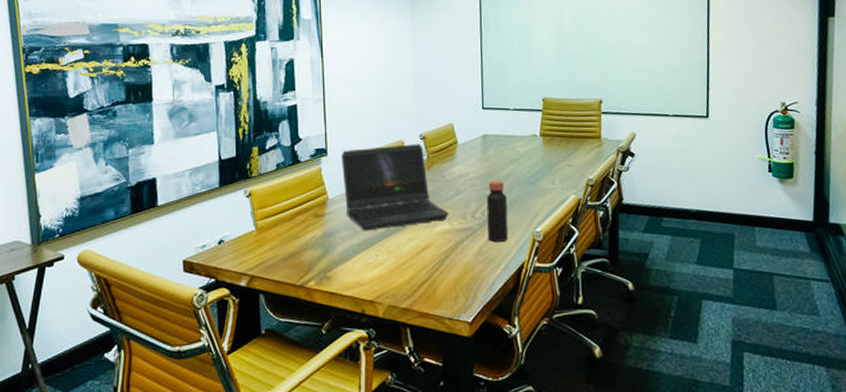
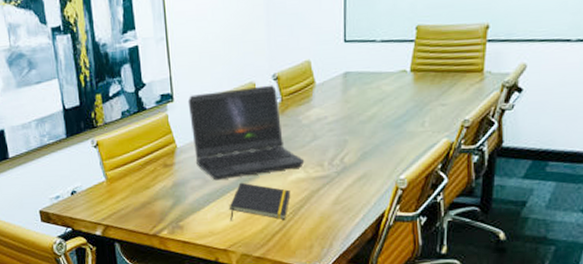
notepad: none [376,233,436,272] -> present [229,182,291,222]
bottle: present [486,180,509,242] -> none [345,123,369,190]

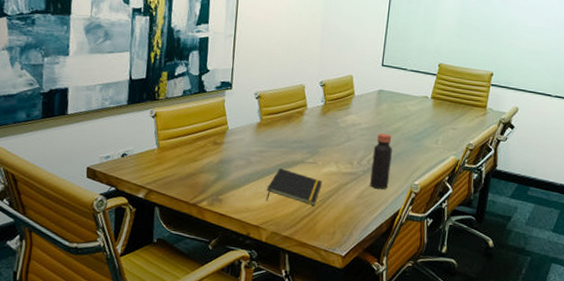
laptop computer: present [187,85,305,181] -> none [243,86,338,164]
bottle: none [345,123,369,190] -> present [370,133,392,189]

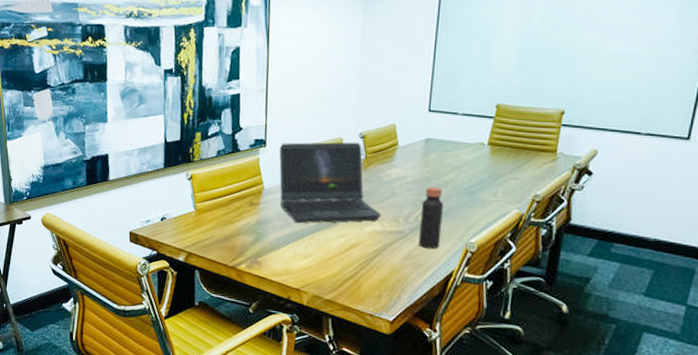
laptop computer: none [243,86,338,164] -> present [279,142,382,224]
notepad: present [266,167,322,206] -> none [305,227,365,267]

